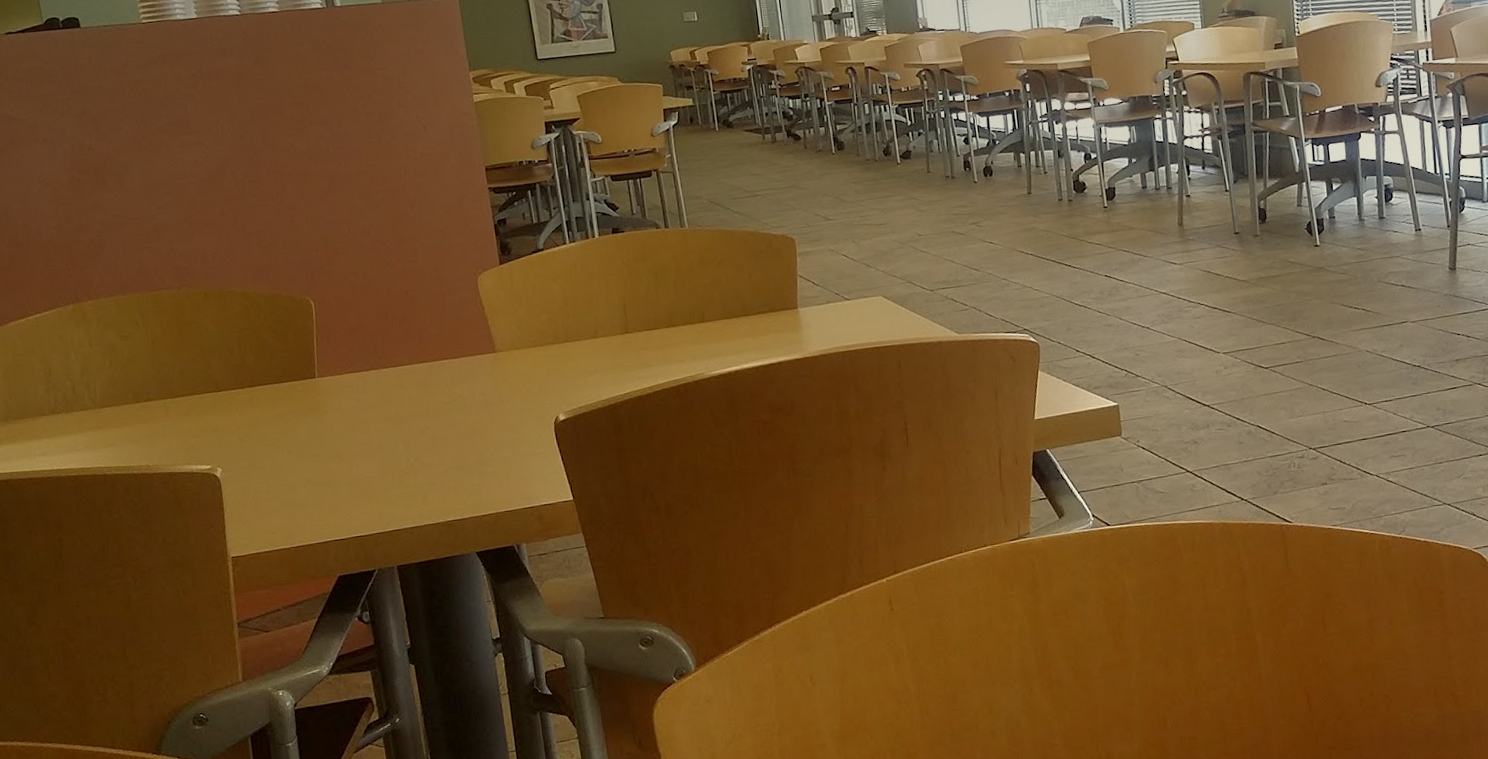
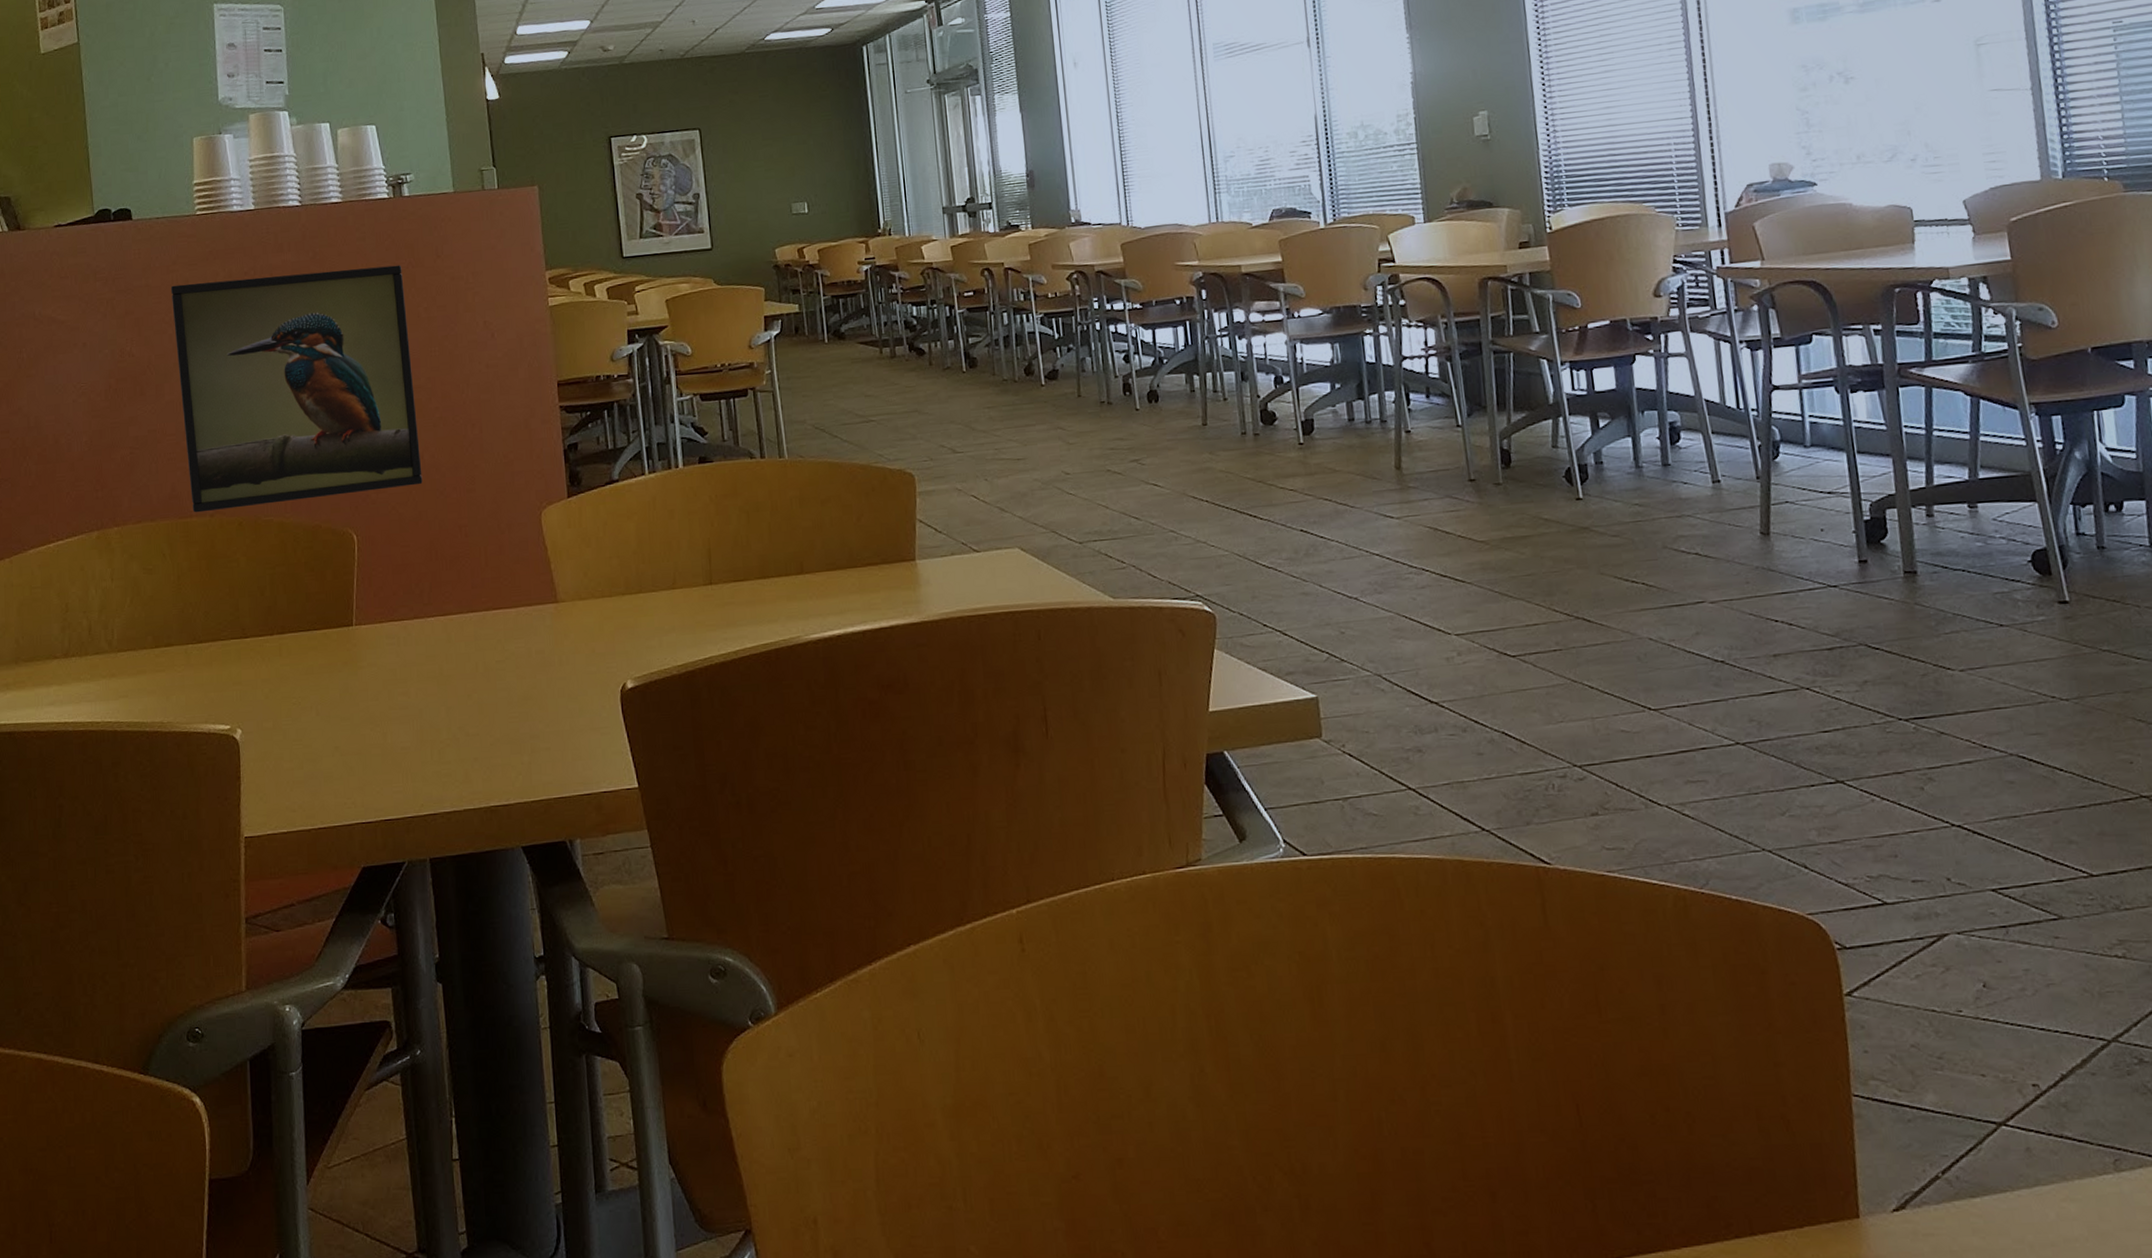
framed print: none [123,67,370,287] -> present [170,265,423,513]

